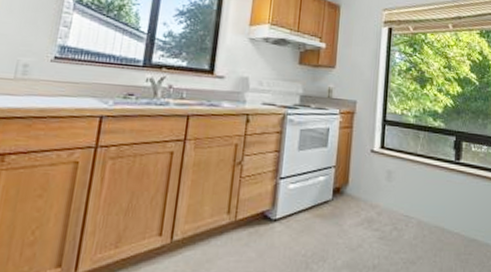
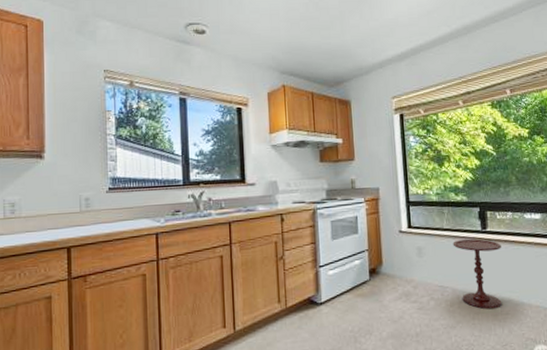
side table: none [424,167,473,247] -> present [452,239,502,310]

